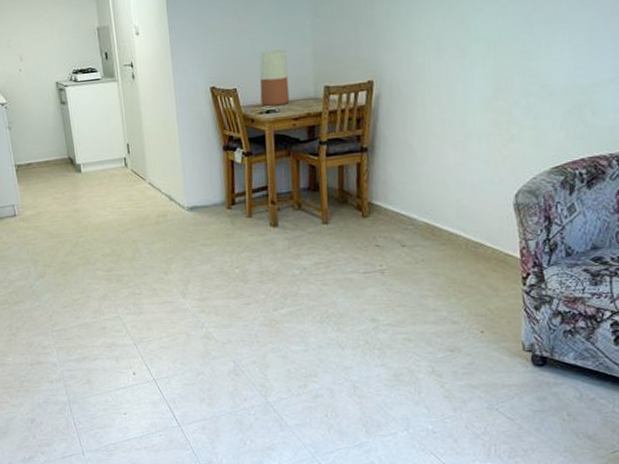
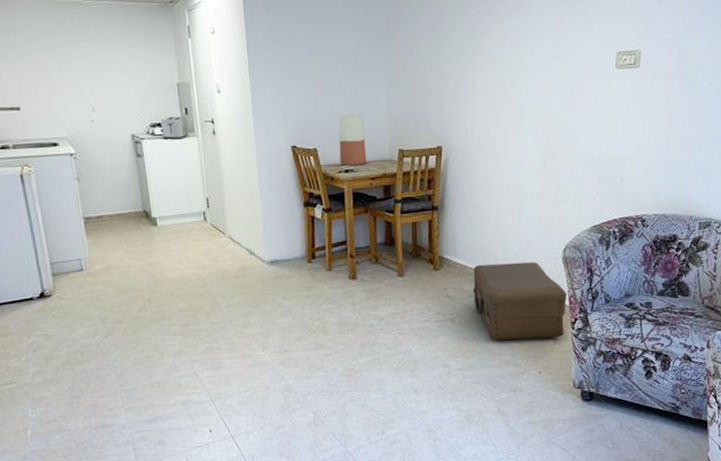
toaster: none [82,60,110,86] -> present [159,116,189,140]
suitcase: none [405,208,518,295] -> present [472,261,567,341]

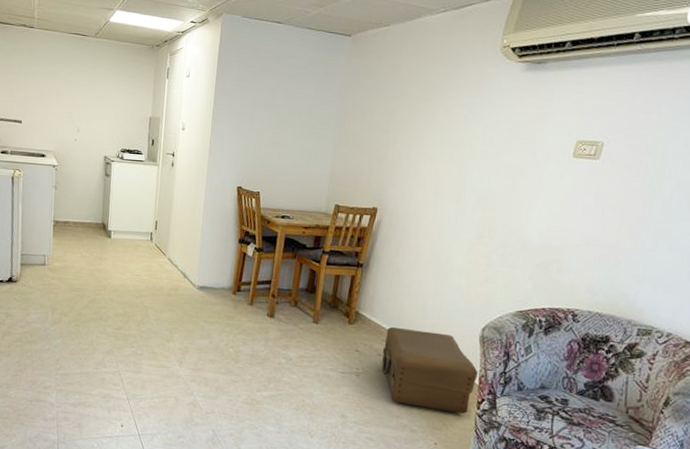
toaster: present [159,116,189,140] -> none [128,145,152,166]
vase: present [338,114,367,167] -> none [278,165,308,214]

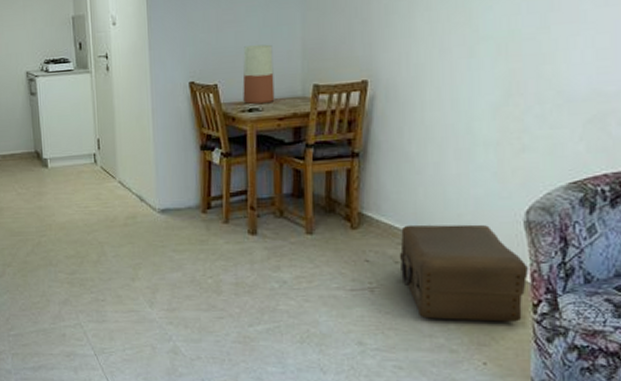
vase: none [278,165,308,214] -> present [242,44,275,105]

